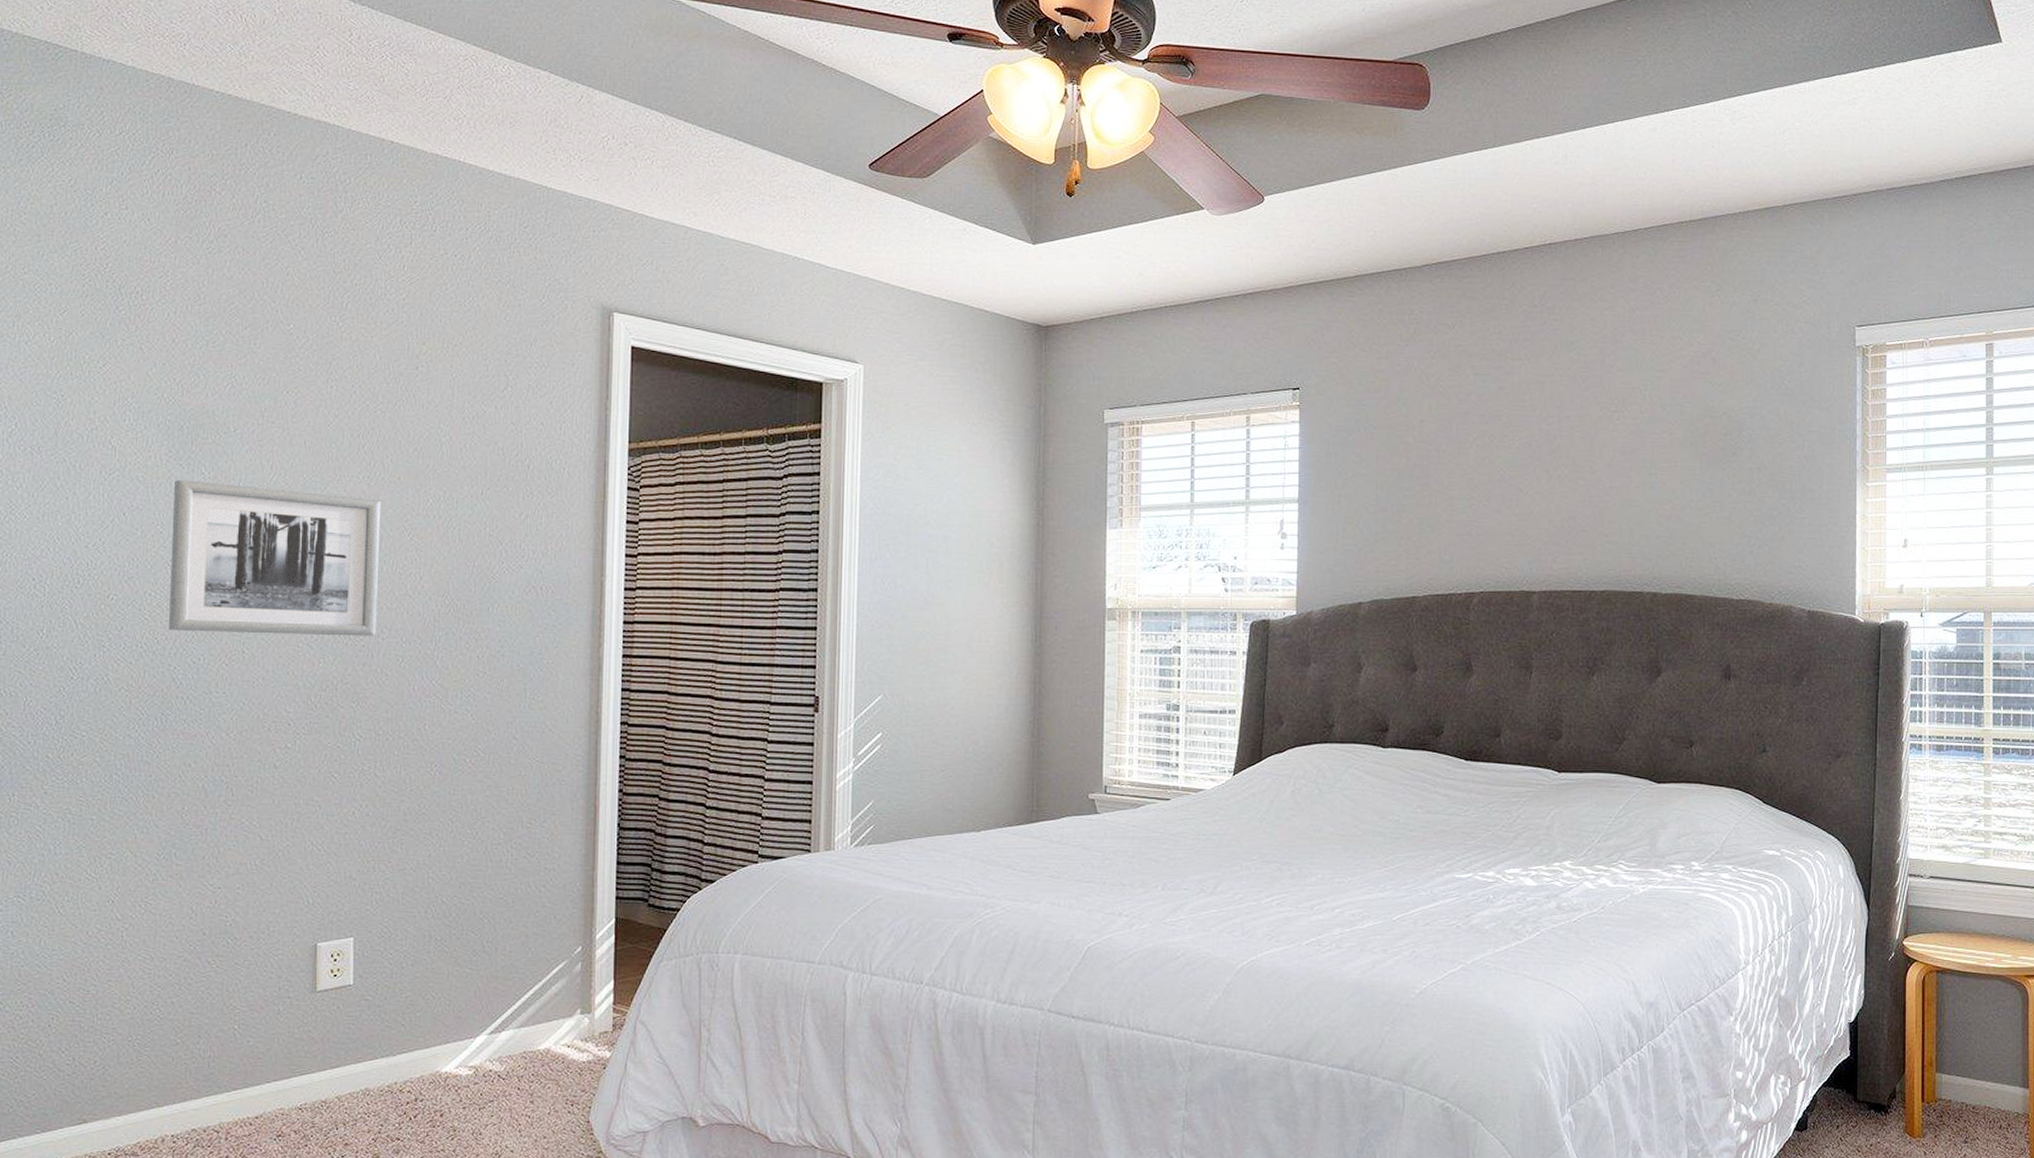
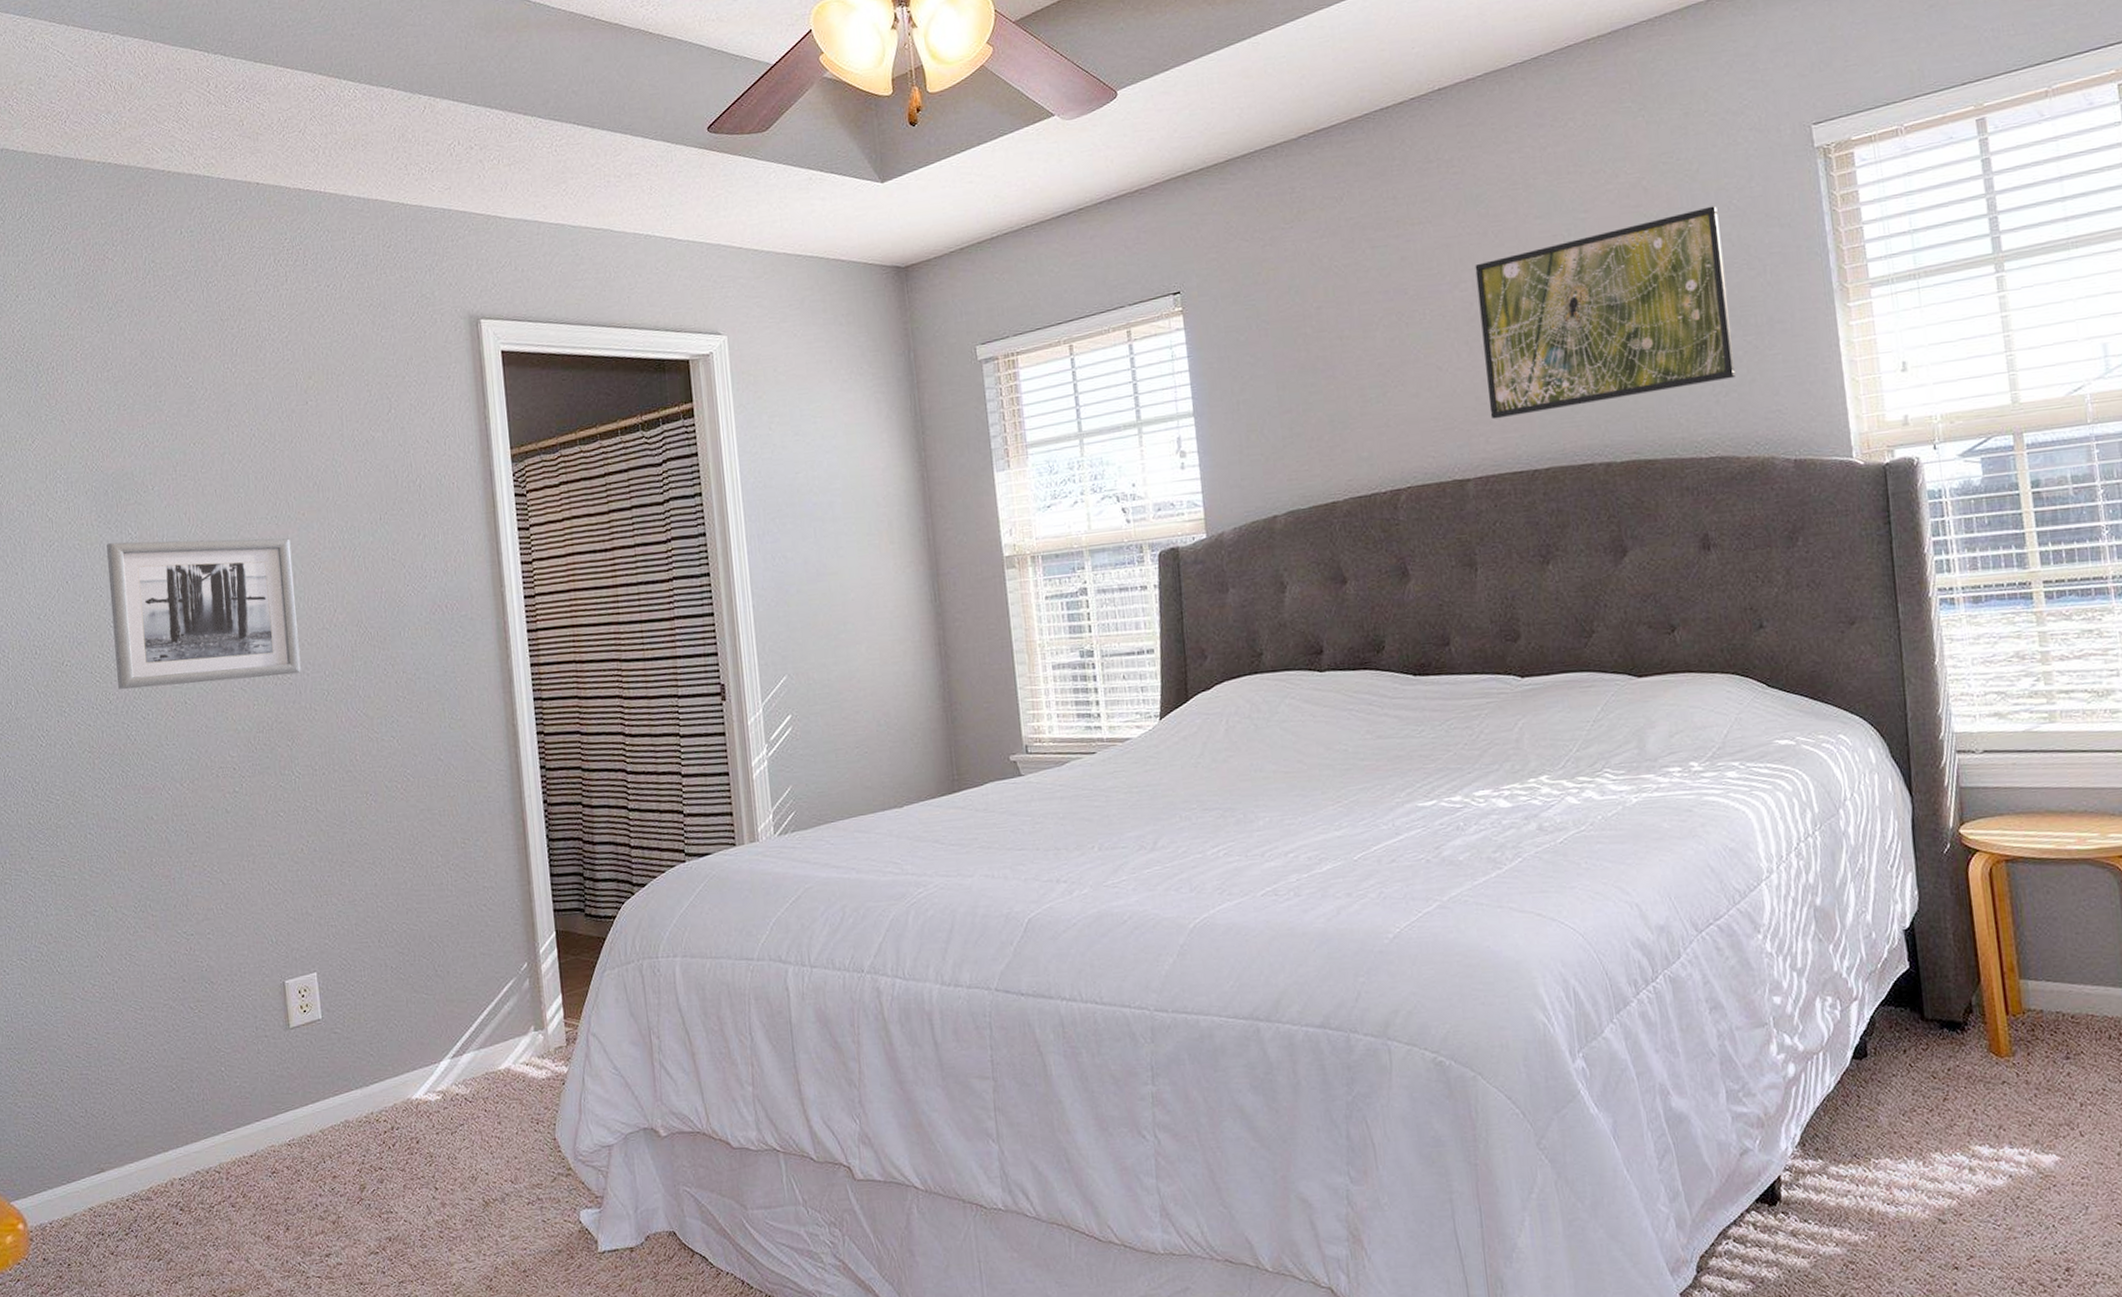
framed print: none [1560,383,1771,542] -> present [1475,206,1736,420]

